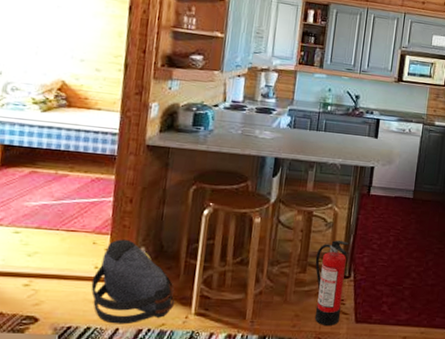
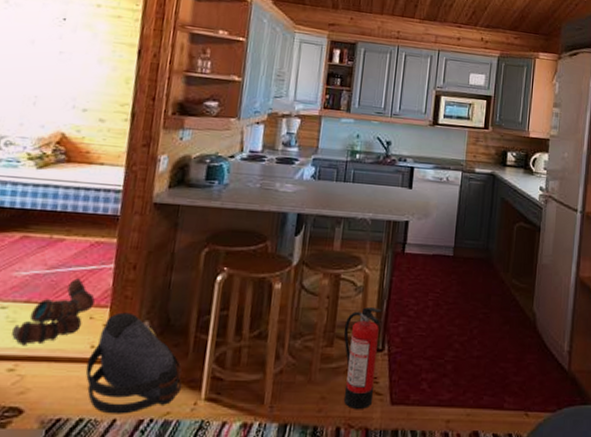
boots: none [26,209,97,265] -> present [12,278,95,346]

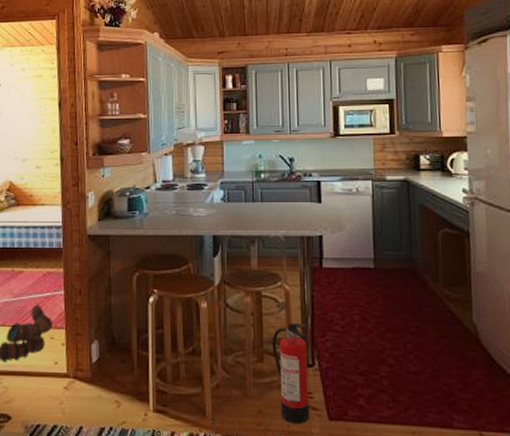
backpack: present [85,312,183,414] -> none [53,332,133,423]

